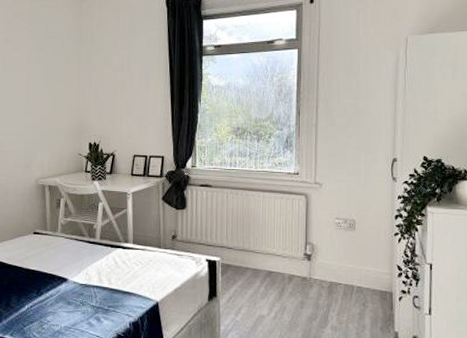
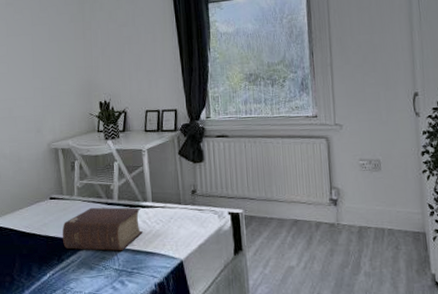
bible: none [42,244,122,289] -> present [62,207,143,251]

